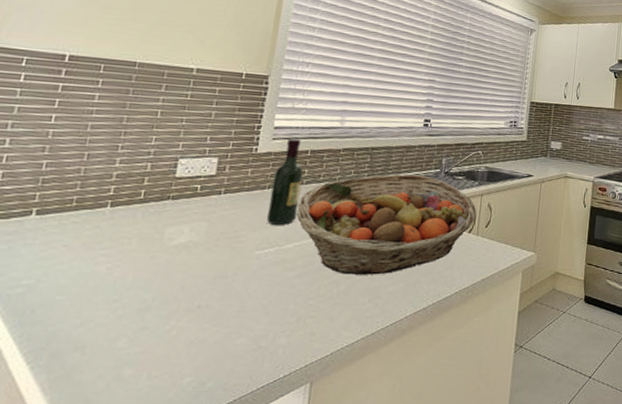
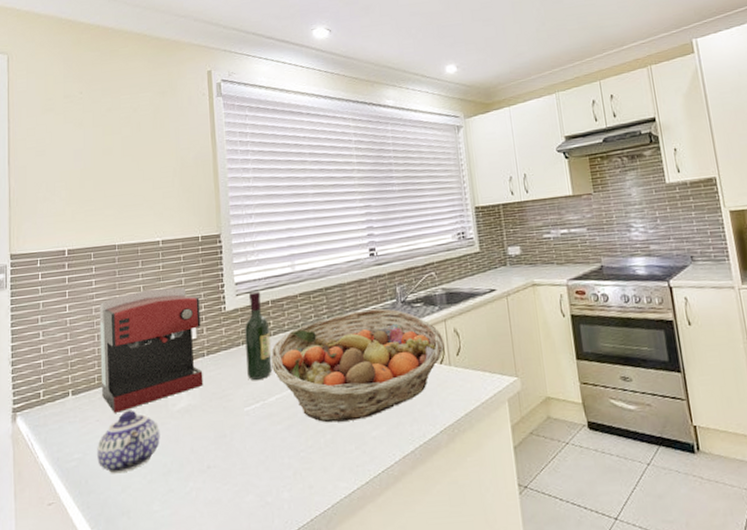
teapot: none [54,239,147,305] -> present [97,410,160,474]
coffee maker: none [78,115,229,240] -> present [99,287,204,413]

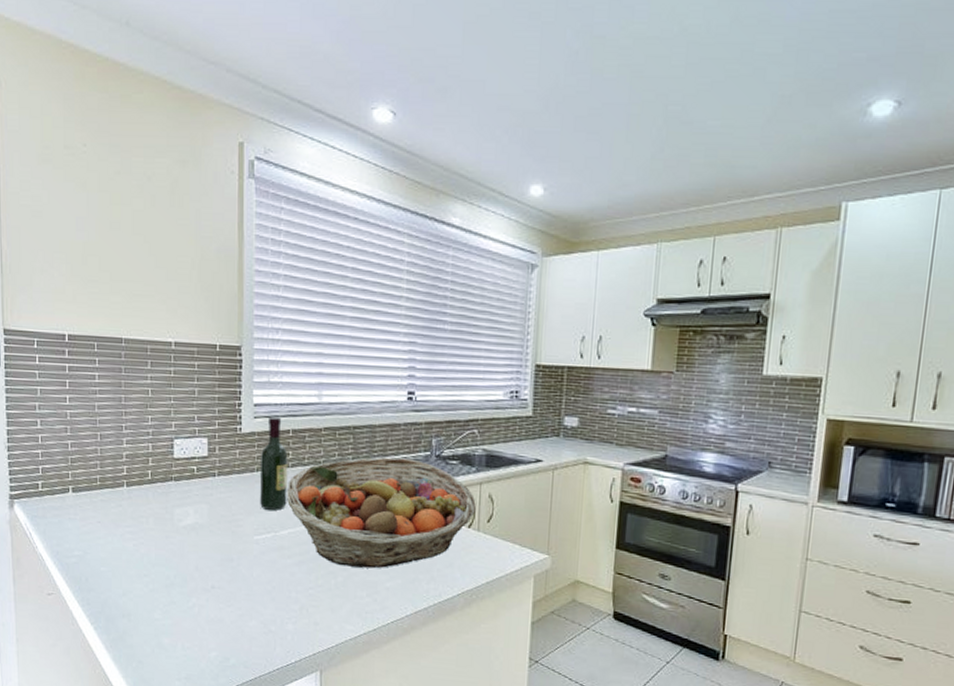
teapot: present [97,410,160,474] -> none [98,517,164,577]
coffee maker: present [99,287,204,413] -> none [102,394,213,518]

